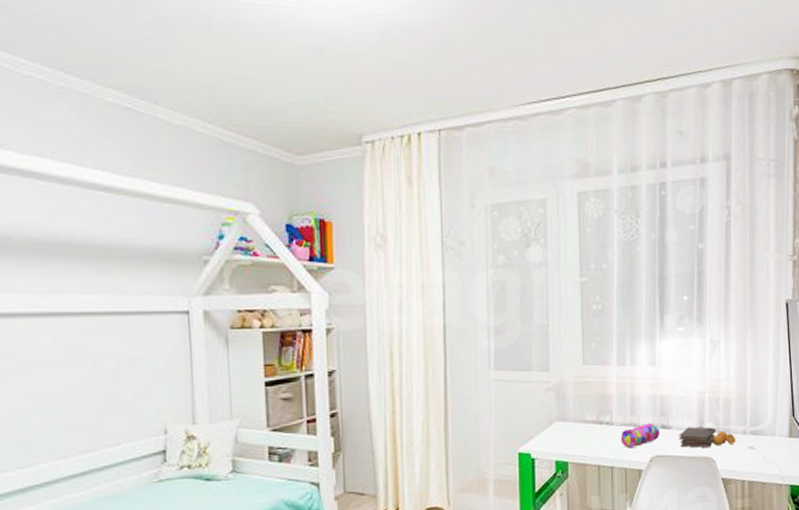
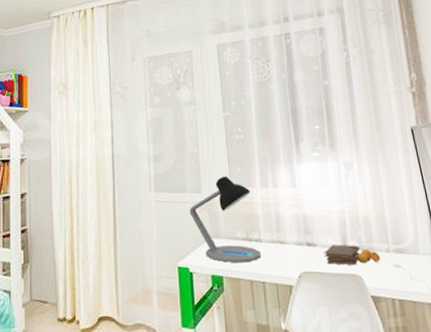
desk lamp: none [534,352,611,448] -> present [189,176,261,263]
pencil case: present [620,423,661,449] -> none [269,240,307,265]

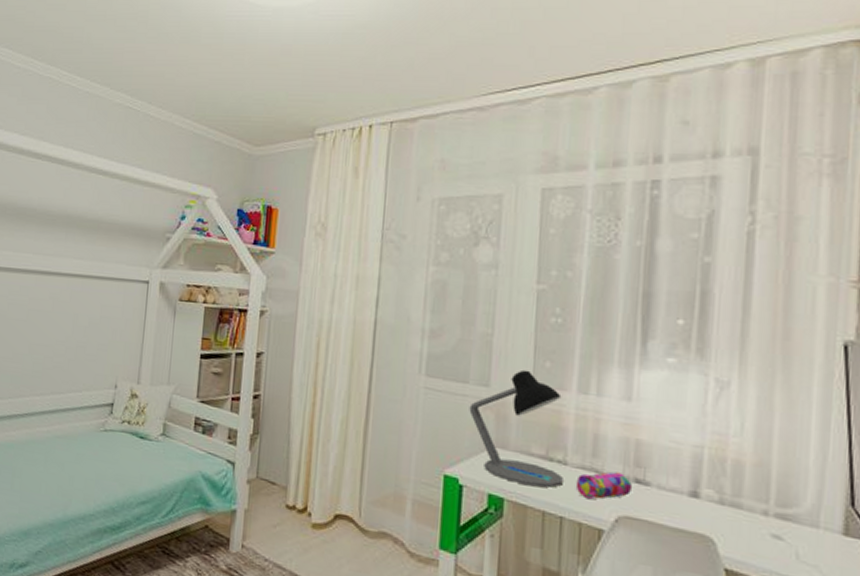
pencil case: none [269,240,307,265] -> present [575,471,633,500]
book: present [324,244,381,266] -> none [659,488,751,525]

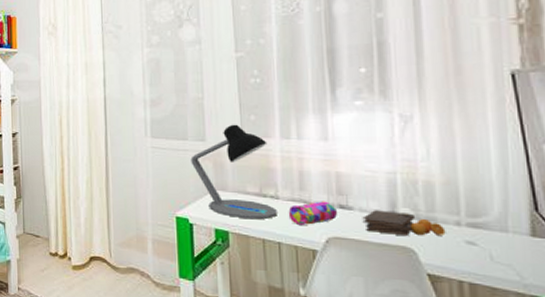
book: none [659,488,751,525] -> present [362,210,446,237]

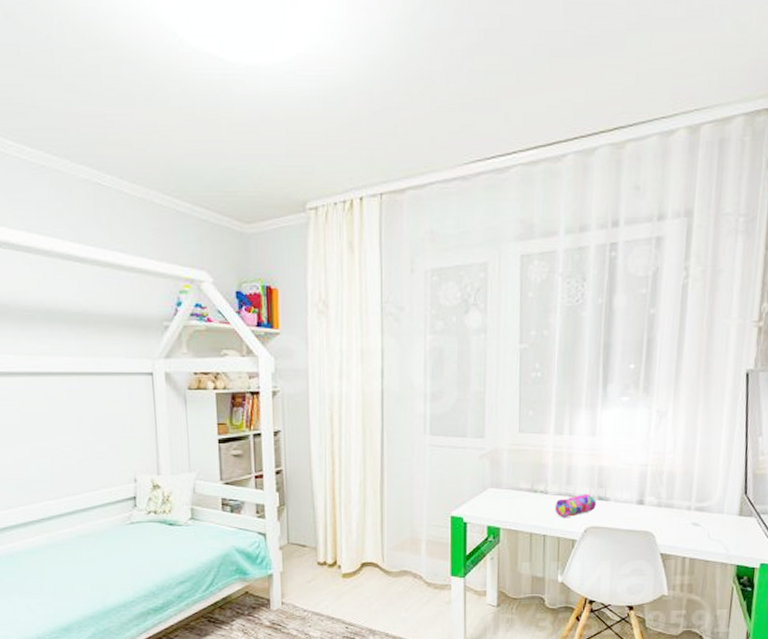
desk lamp: present [190,124,277,220] -> none [468,420,545,515]
book: present [362,210,446,237] -> none [616,500,679,522]

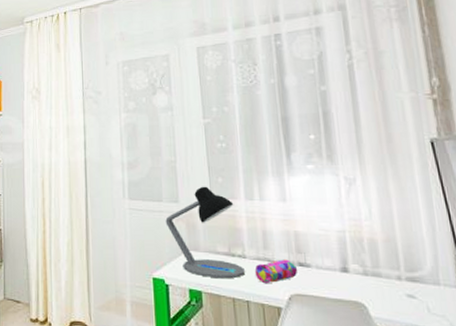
desk lamp: none [468,420,545,515] -> present [165,186,245,279]

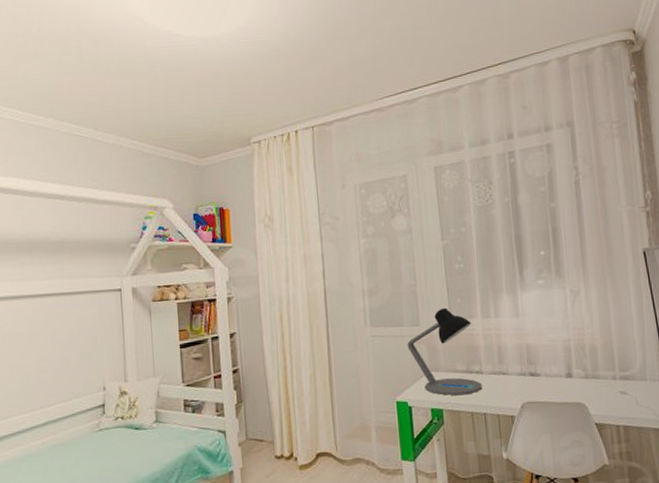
pencil case: present [254,259,298,284] -> none [491,371,529,396]

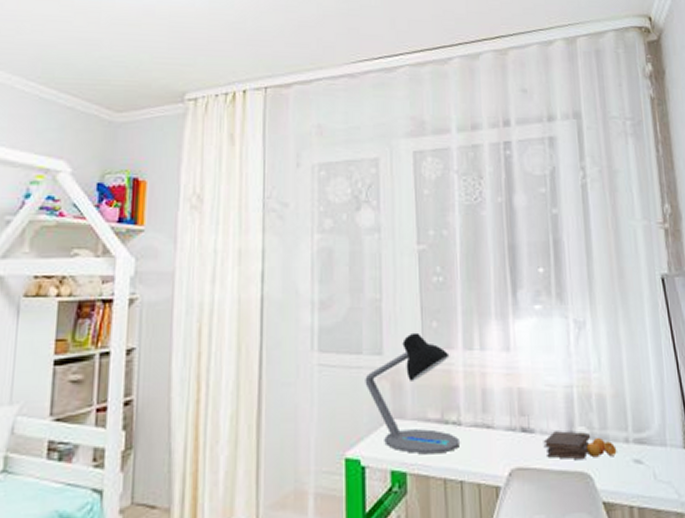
book: none [547,373,606,394] -> present [543,431,617,460]

